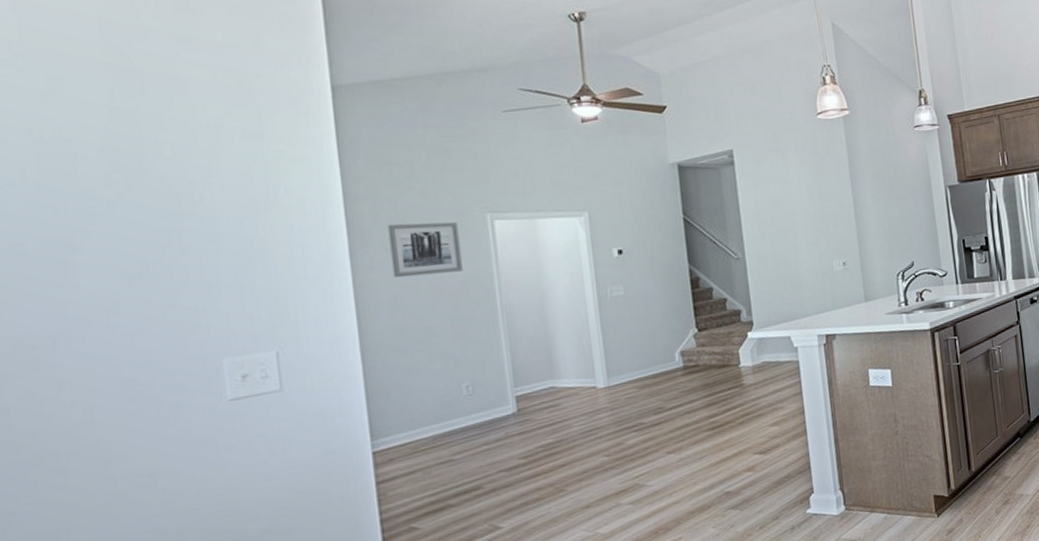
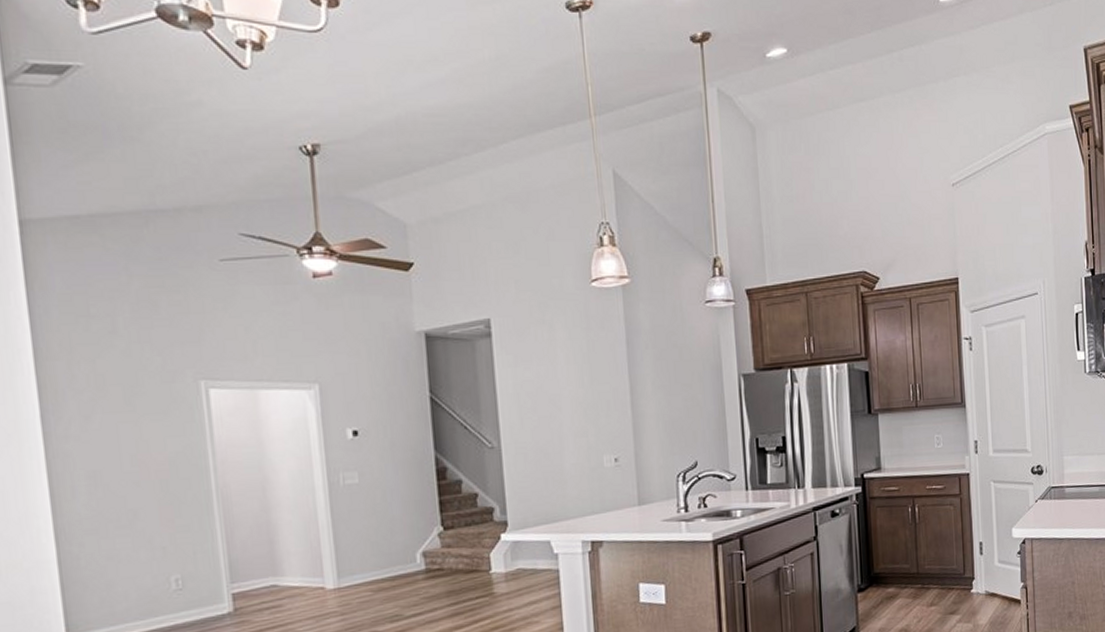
wall art: present [387,222,463,278] -> none [85,387,172,451]

